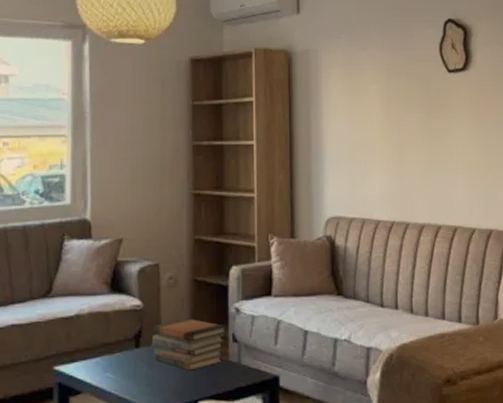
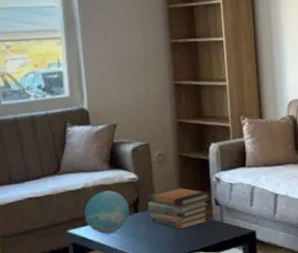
decorative ball: none [76,319,130,373] -> present [84,190,130,234]

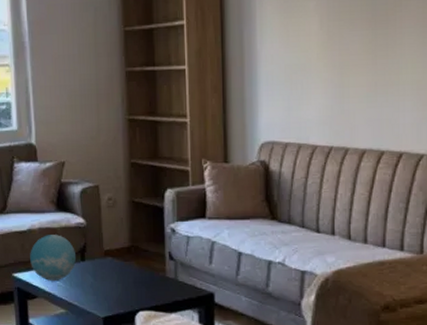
book stack: present [147,187,210,230] -> none [95,236,164,284]

